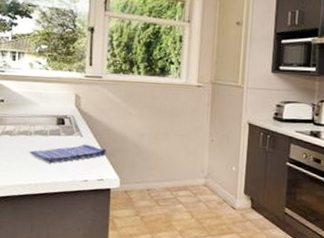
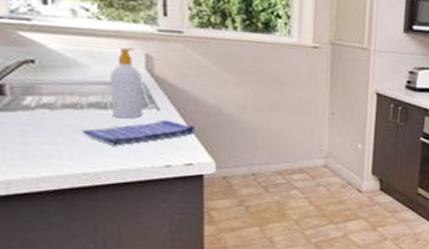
soap bottle: none [50,89,72,143] -> present [110,47,143,119]

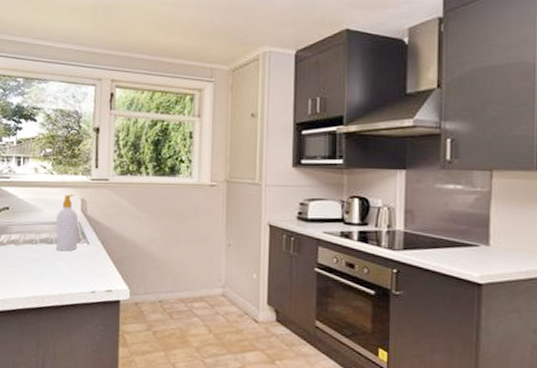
dish towel: present [81,119,195,146] -> none [34,252,115,274]

